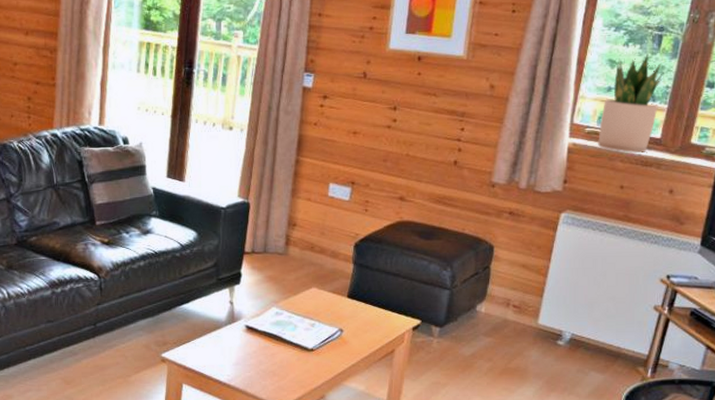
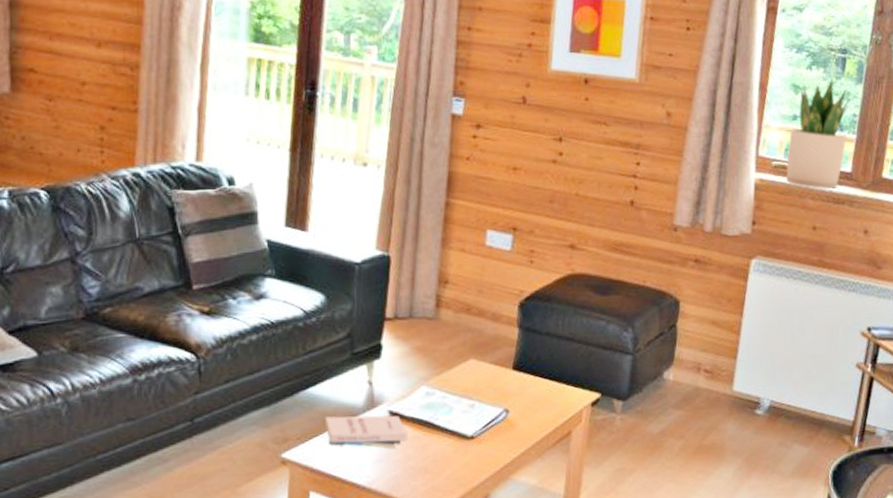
books: none [195,327,260,355] -> present [324,415,408,449]

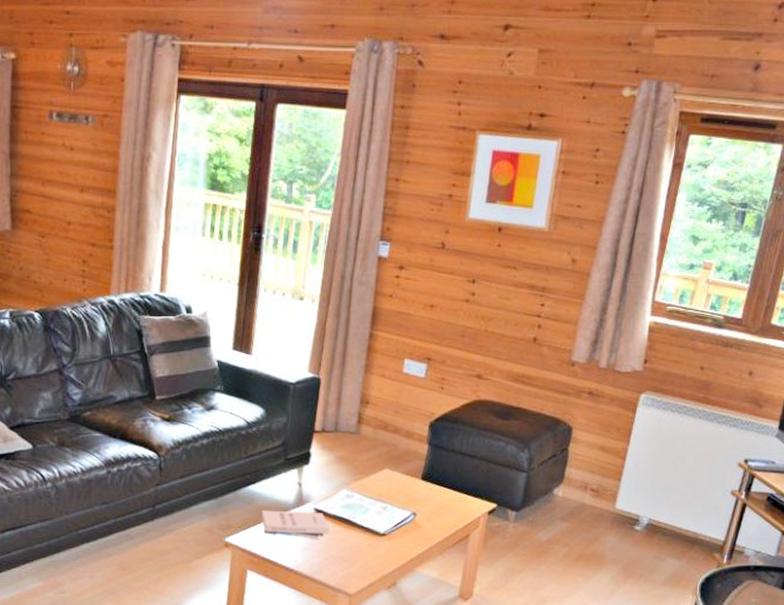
planter: present [786,78,850,190] -> none [679,231,746,334]

